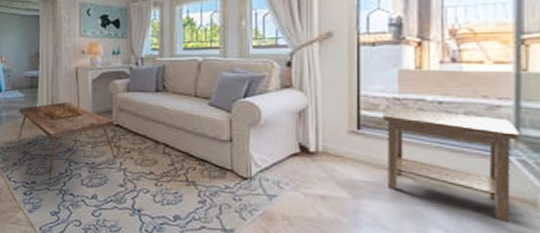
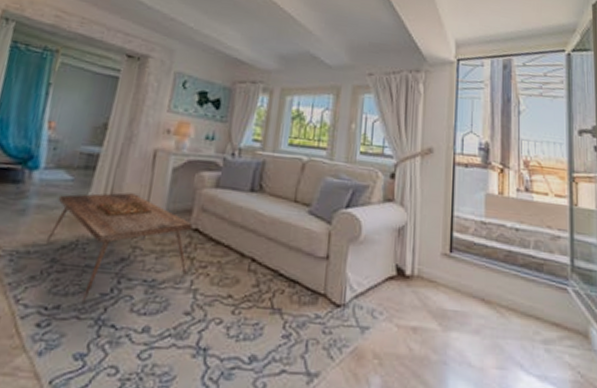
side table: present [382,106,519,223] -> none [471,230,574,356]

